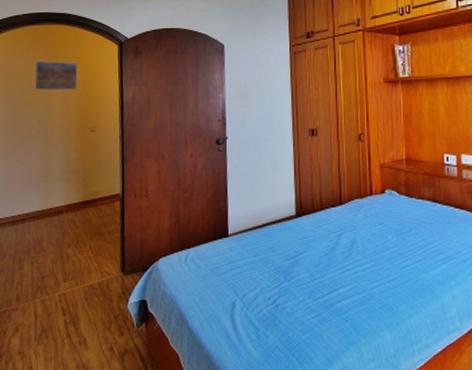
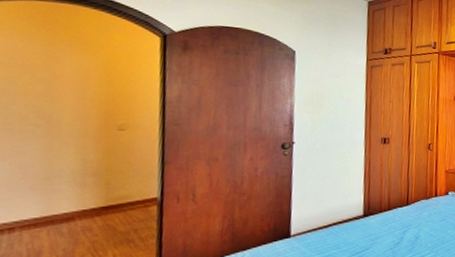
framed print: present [34,61,78,91] -> none [31,44,102,83]

